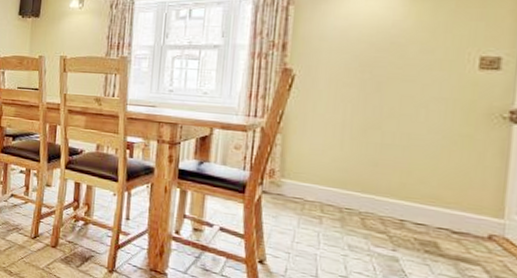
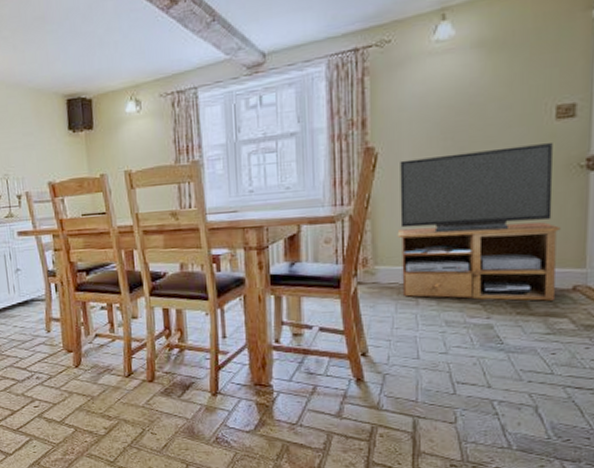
tv stand: none [306,85,478,246] -> present [397,143,561,301]

